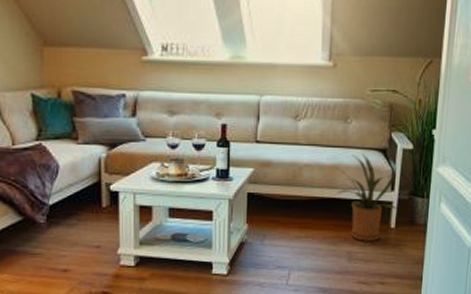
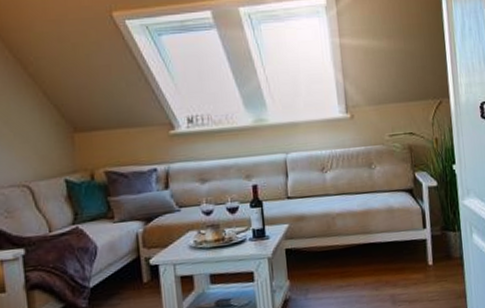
house plant: present [335,153,398,241] -> none [367,196,433,283]

